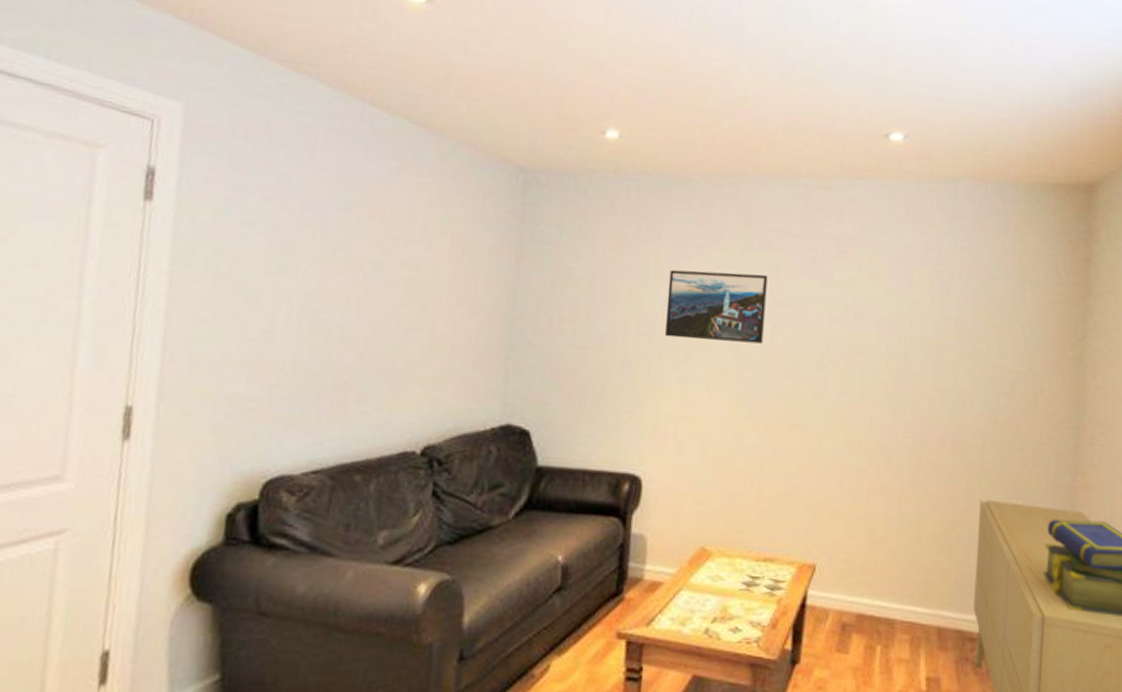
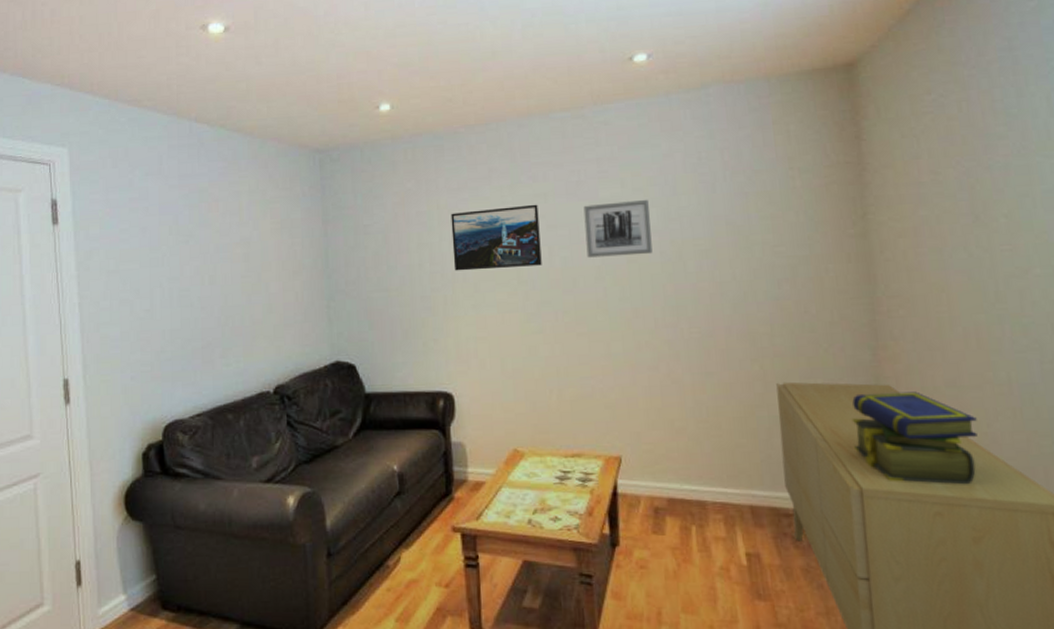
wall art: none [812,284,883,348] -> present [583,199,653,258]

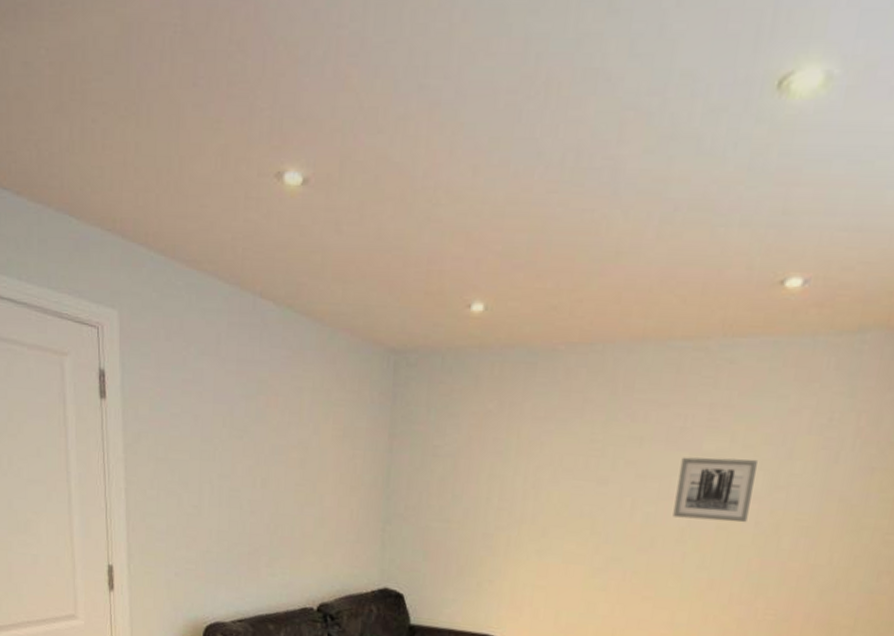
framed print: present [451,204,542,271] -> none [524,445,631,518]

